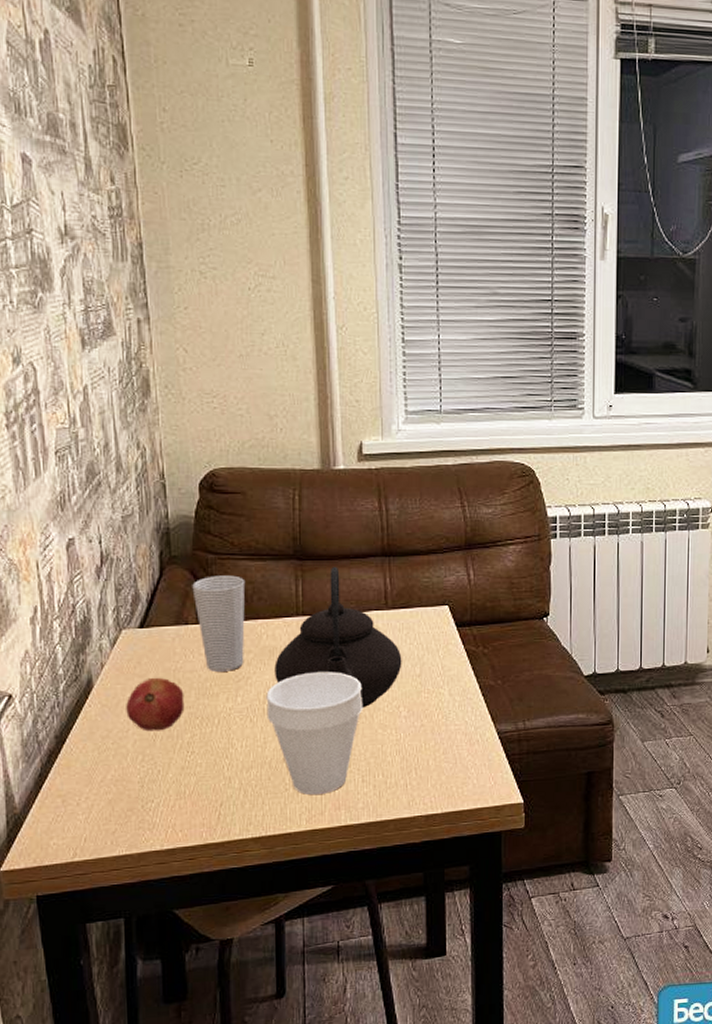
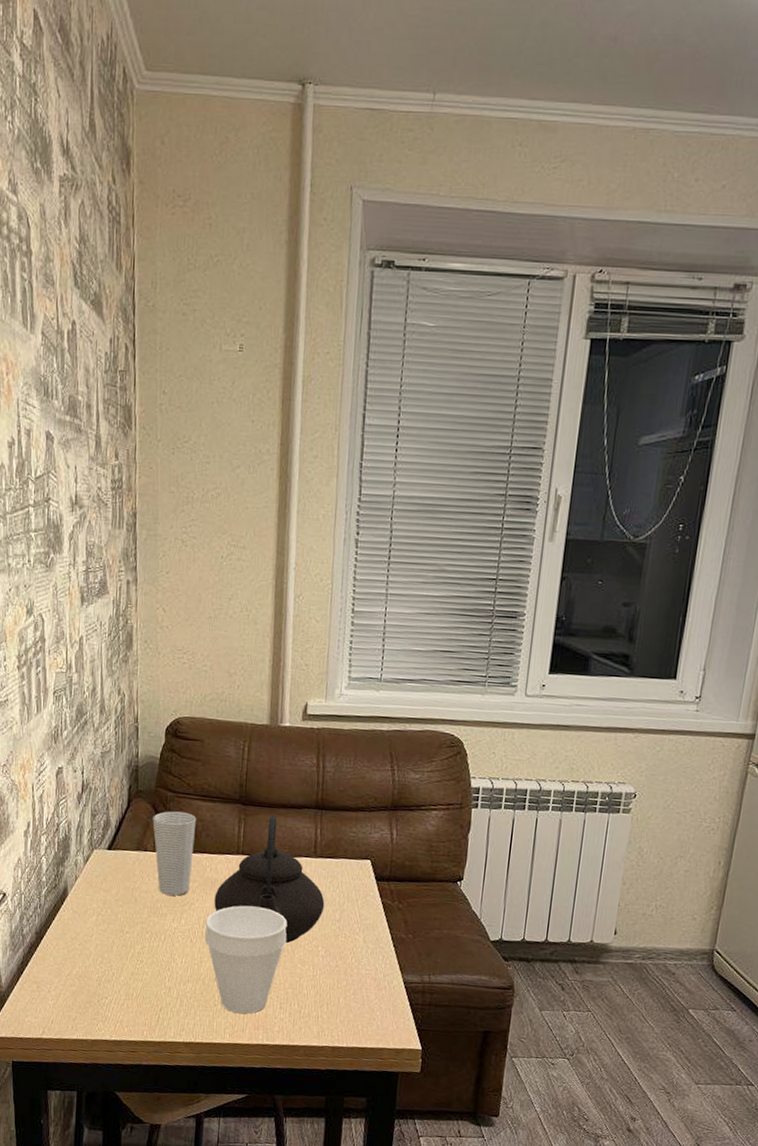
fruit: present [126,677,185,732] -> none [92,893,139,940]

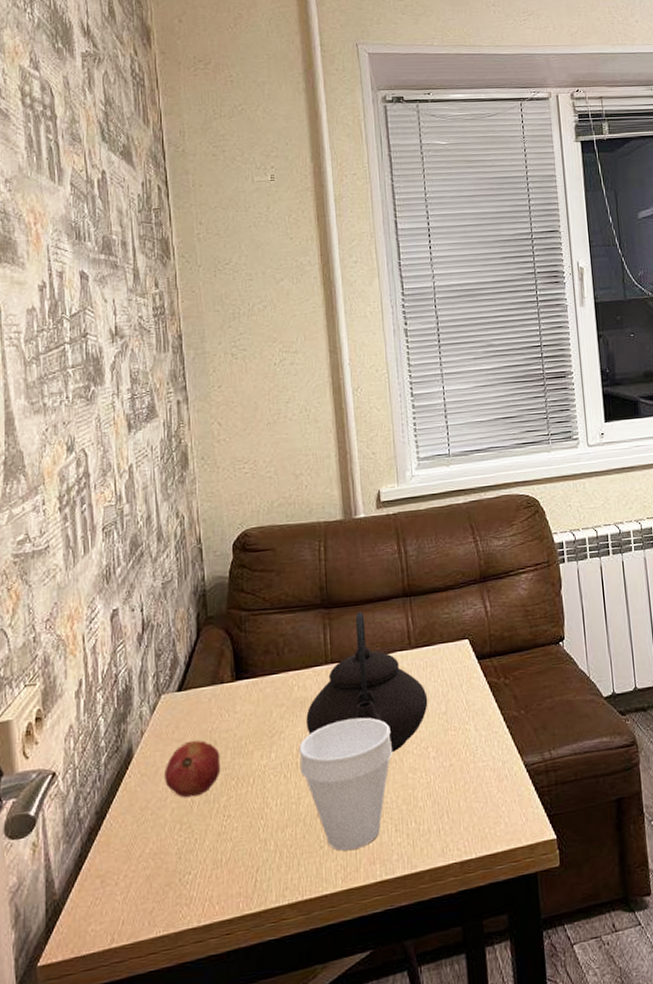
fruit: none [92,893,139,940] -> present [164,740,221,798]
cup: present [152,811,197,896] -> none [227,629,277,729]

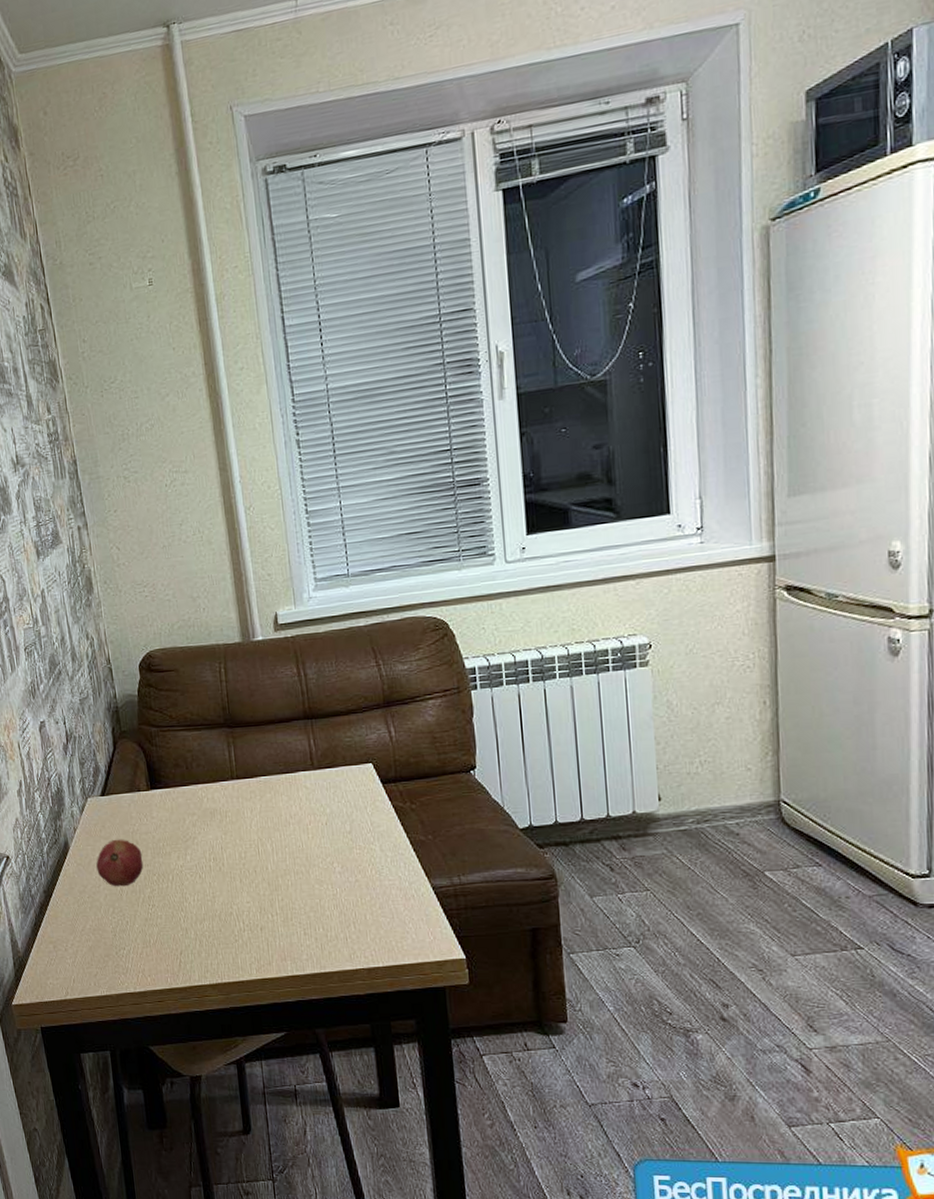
cup: present [299,717,393,851] -> none [211,830,300,947]
teapot: present [306,611,428,753] -> none [216,731,333,865]

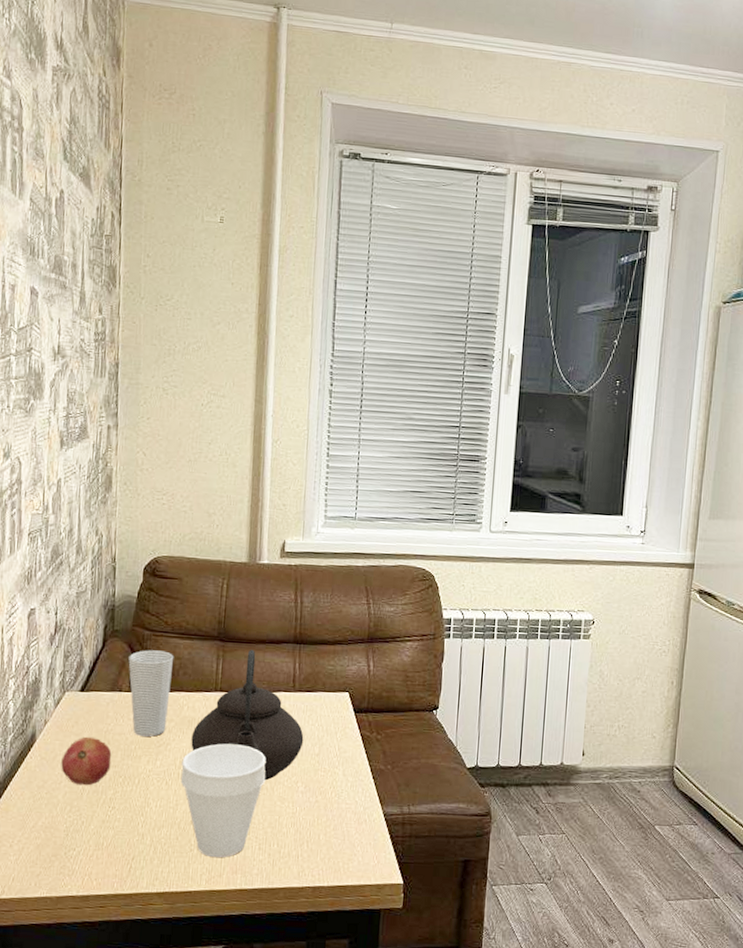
cup: none [140,745,190,833] -> present [128,650,174,737]
cup: none [211,830,300,947] -> present [180,743,266,858]
teapot: none [216,731,333,865] -> present [191,649,304,781]

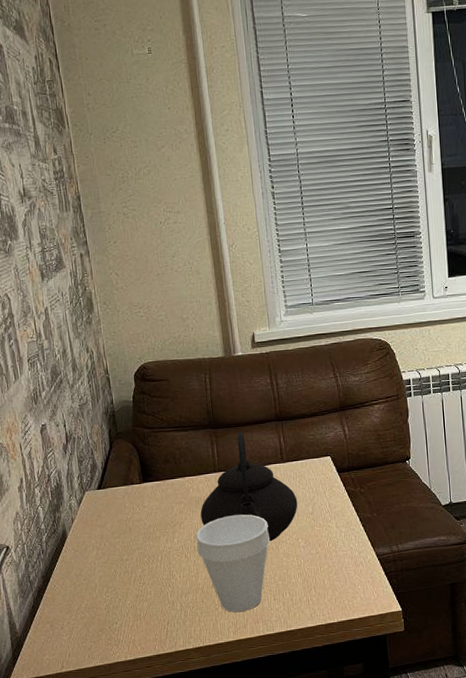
fruit: present [61,736,112,786] -> none [92,526,136,569]
cup: present [128,650,174,737] -> none [134,444,178,520]

